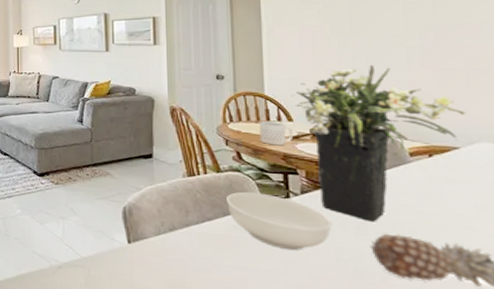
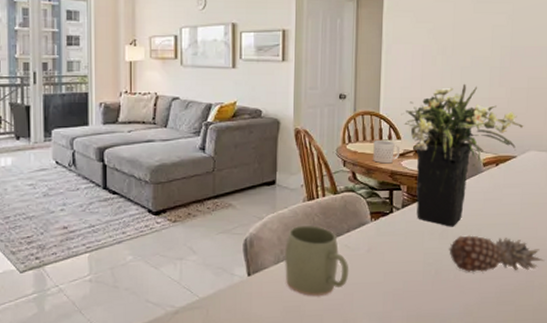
mug: none [166,200,241,276] -> present [285,225,349,296]
bowl: present [226,191,332,250] -> none [341,210,423,261]

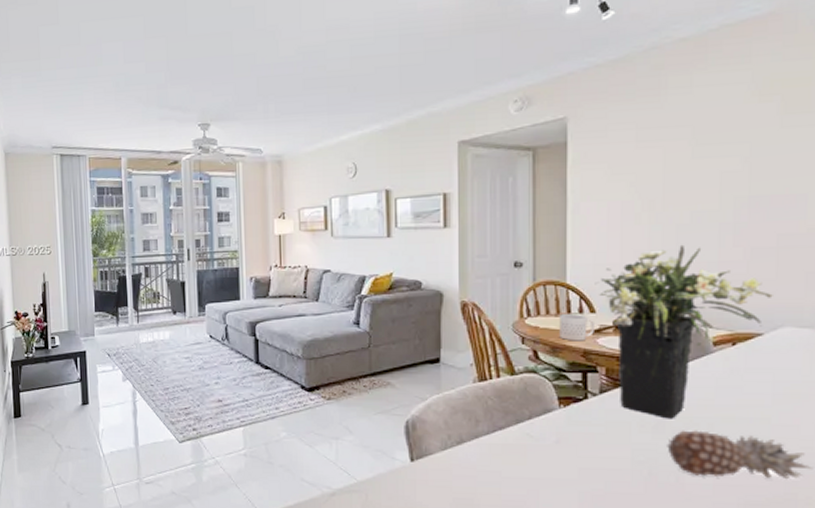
mug: present [285,225,349,296] -> none [453,408,533,489]

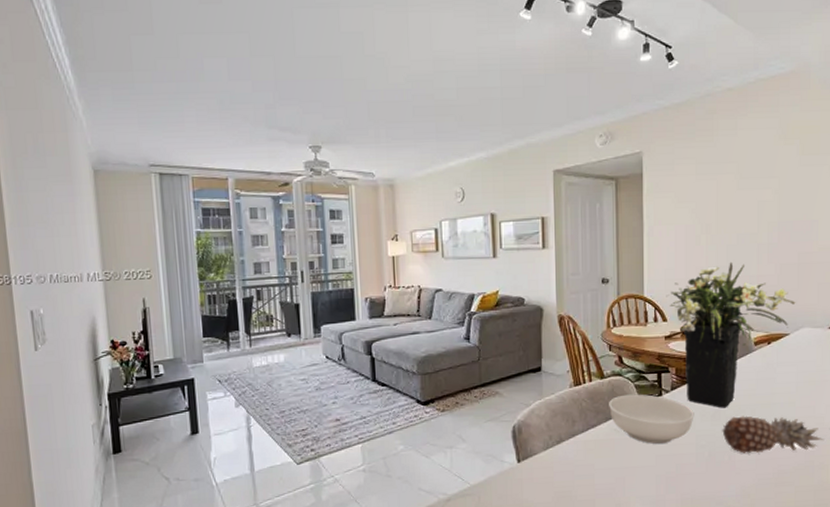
bowl: none [520,395,630,455] -> present [609,394,694,444]
mug: present [559,314,594,341] -> none [639,323,666,347]

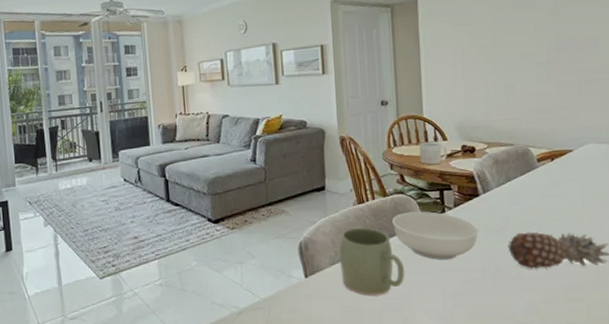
mug: none [554,410,620,481] -> present [339,227,405,296]
mug: none [639,323,666,347] -> present [419,142,447,165]
flower arrangement: present [666,262,796,408] -> none [445,81,578,224]

